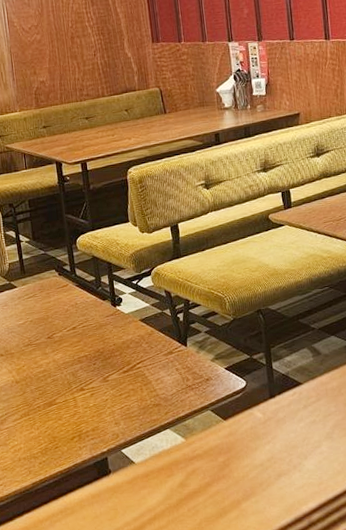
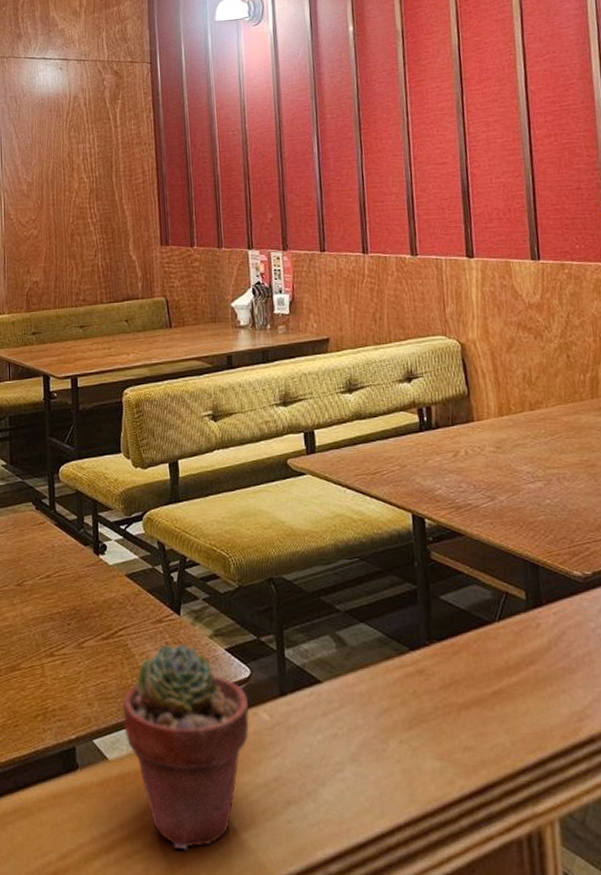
potted succulent: none [144,367,247,521] -> present [123,643,250,850]

